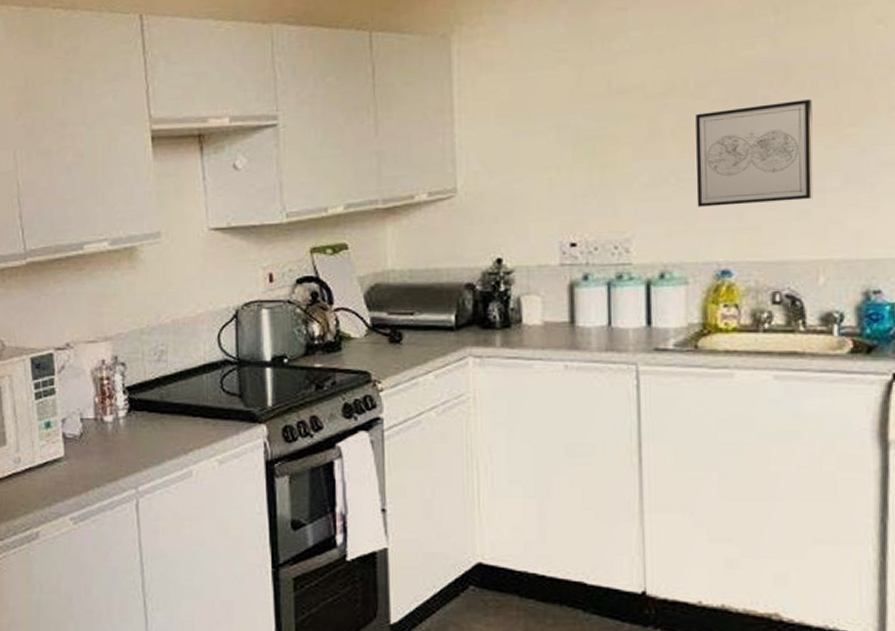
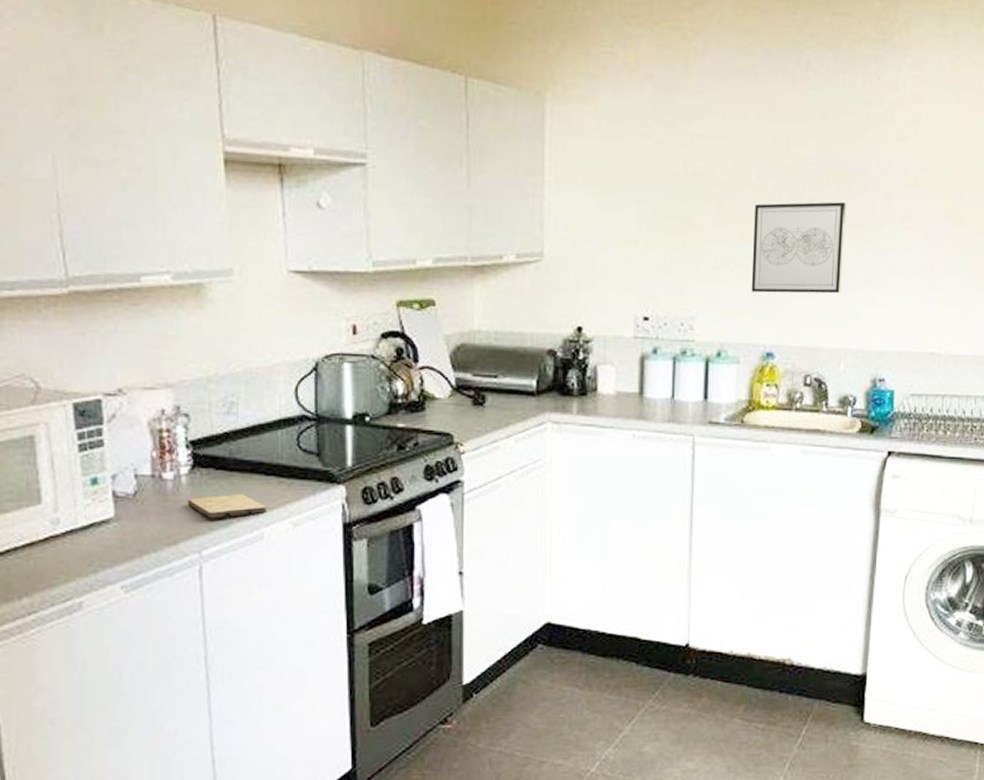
cutting board: none [125,433,194,457] -> present [187,493,266,519]

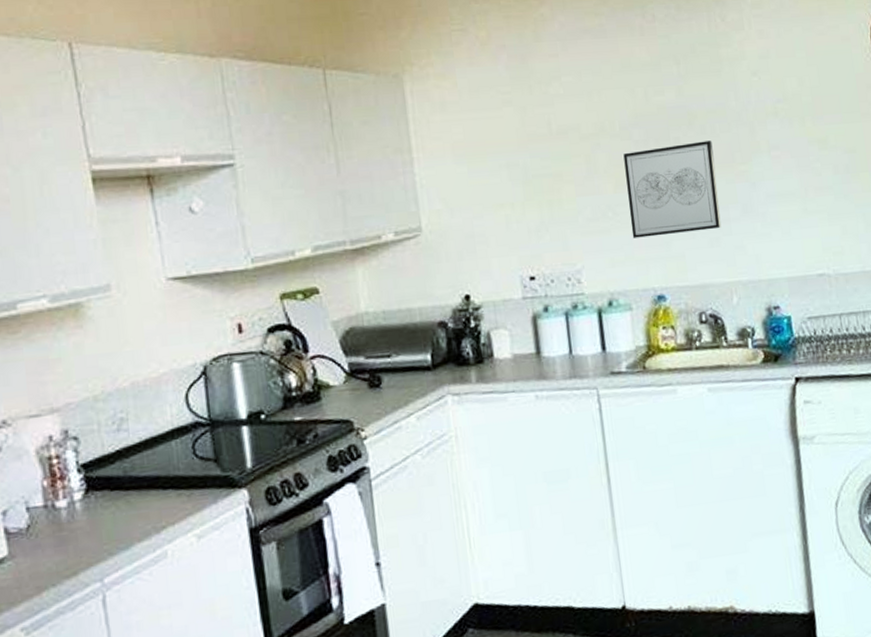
cutting board: present [187,493,266,519] -> none [83,511,168,544]

